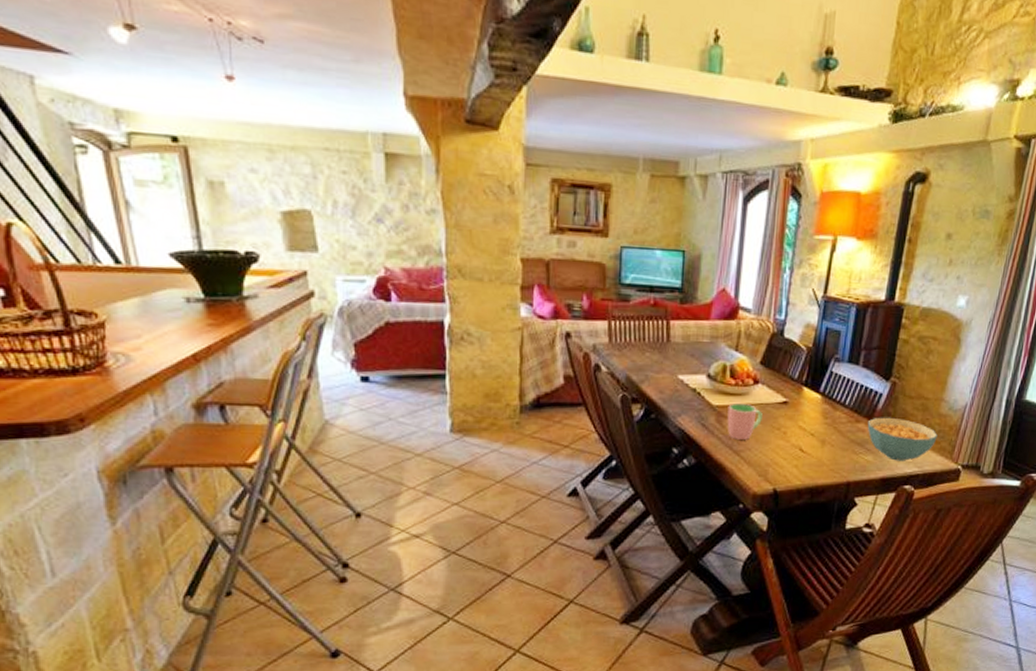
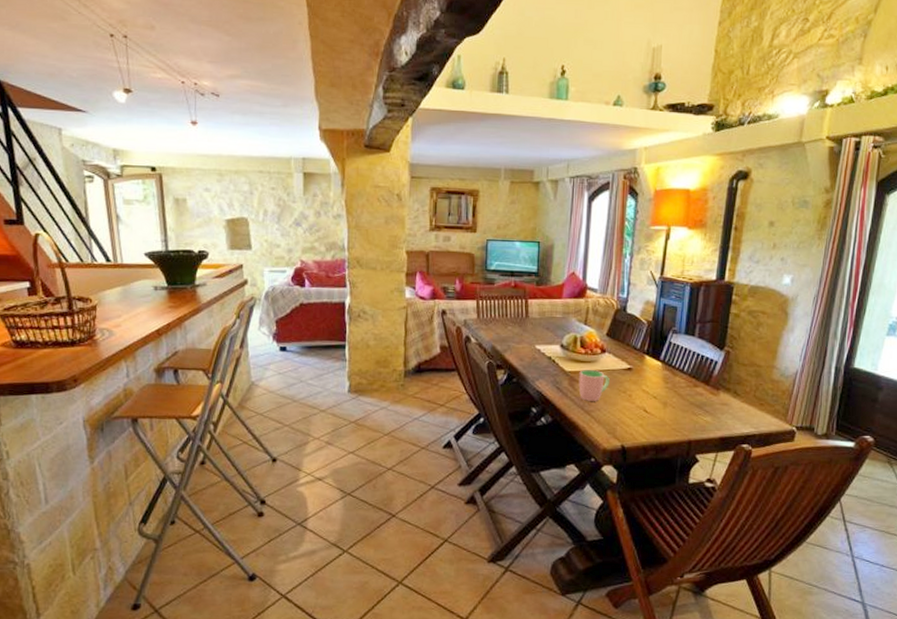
cereal bowl: present [867,417,937,461] -> none [705,382,771,422]

